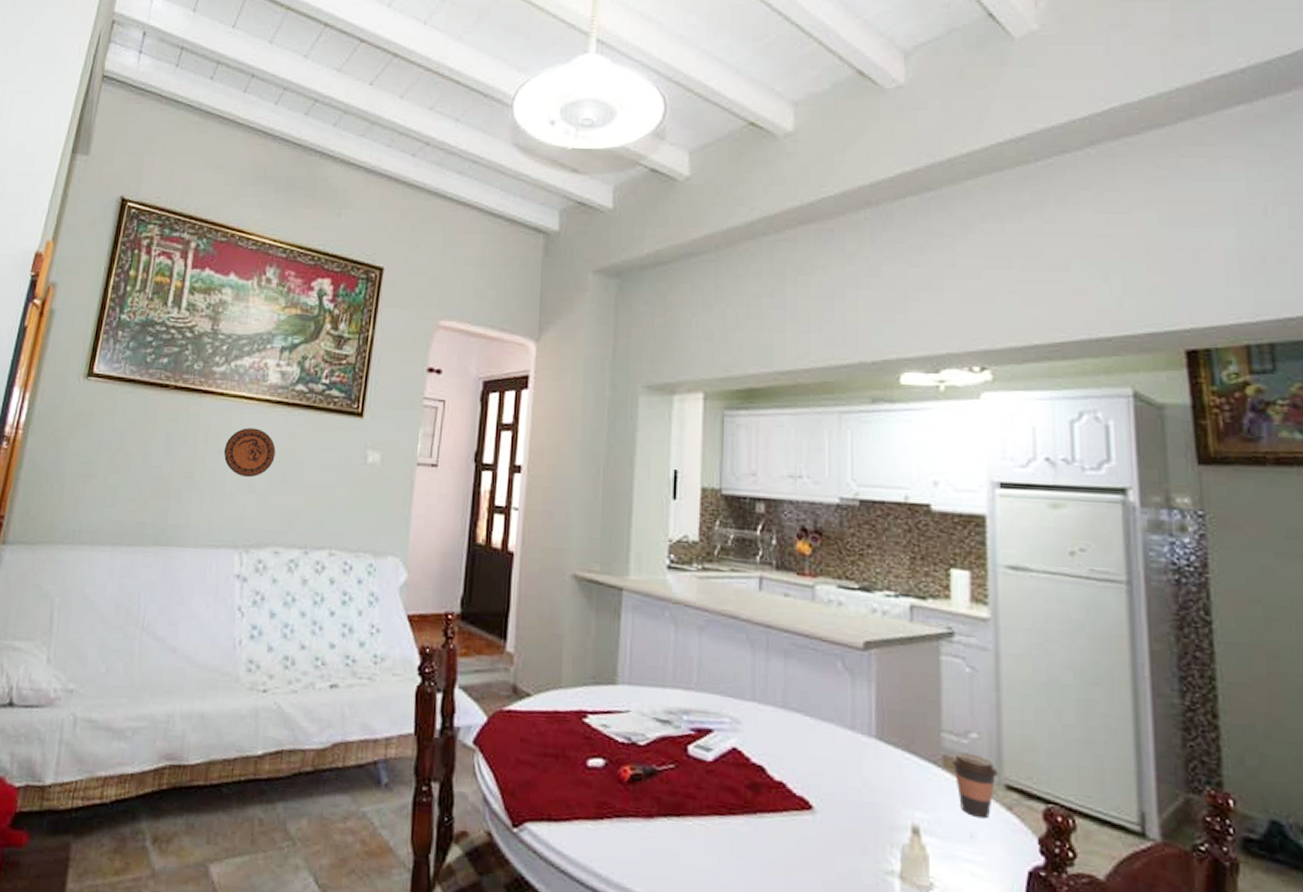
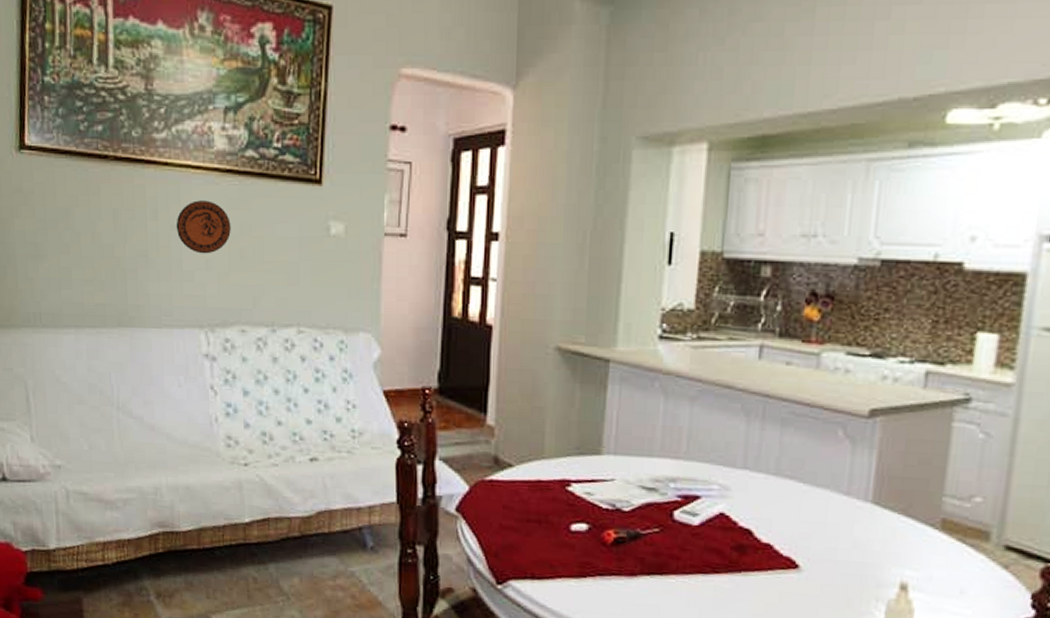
coffee cup: present [951,752,999,819] -> none [950,515,1000,577]

